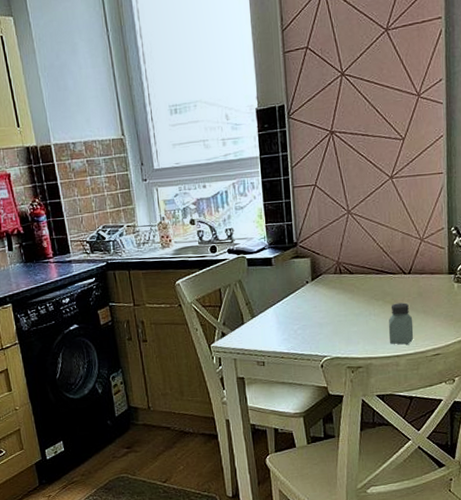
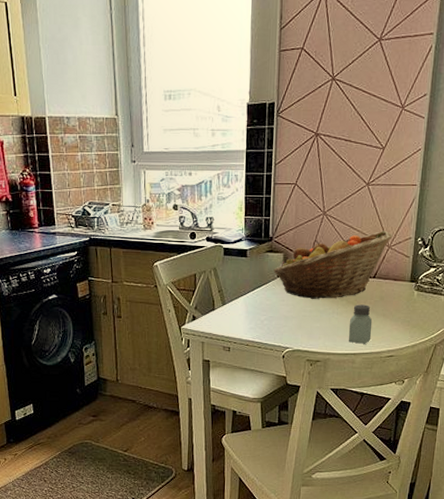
fruit basket: none [301,223,424,302] -> present [273,230,393,299]

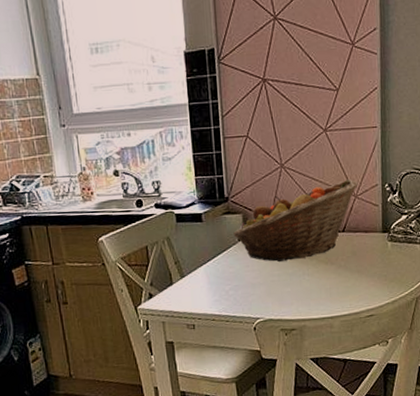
saltshaker: present [349,304,373,344] -> none [323,262,348,306]

